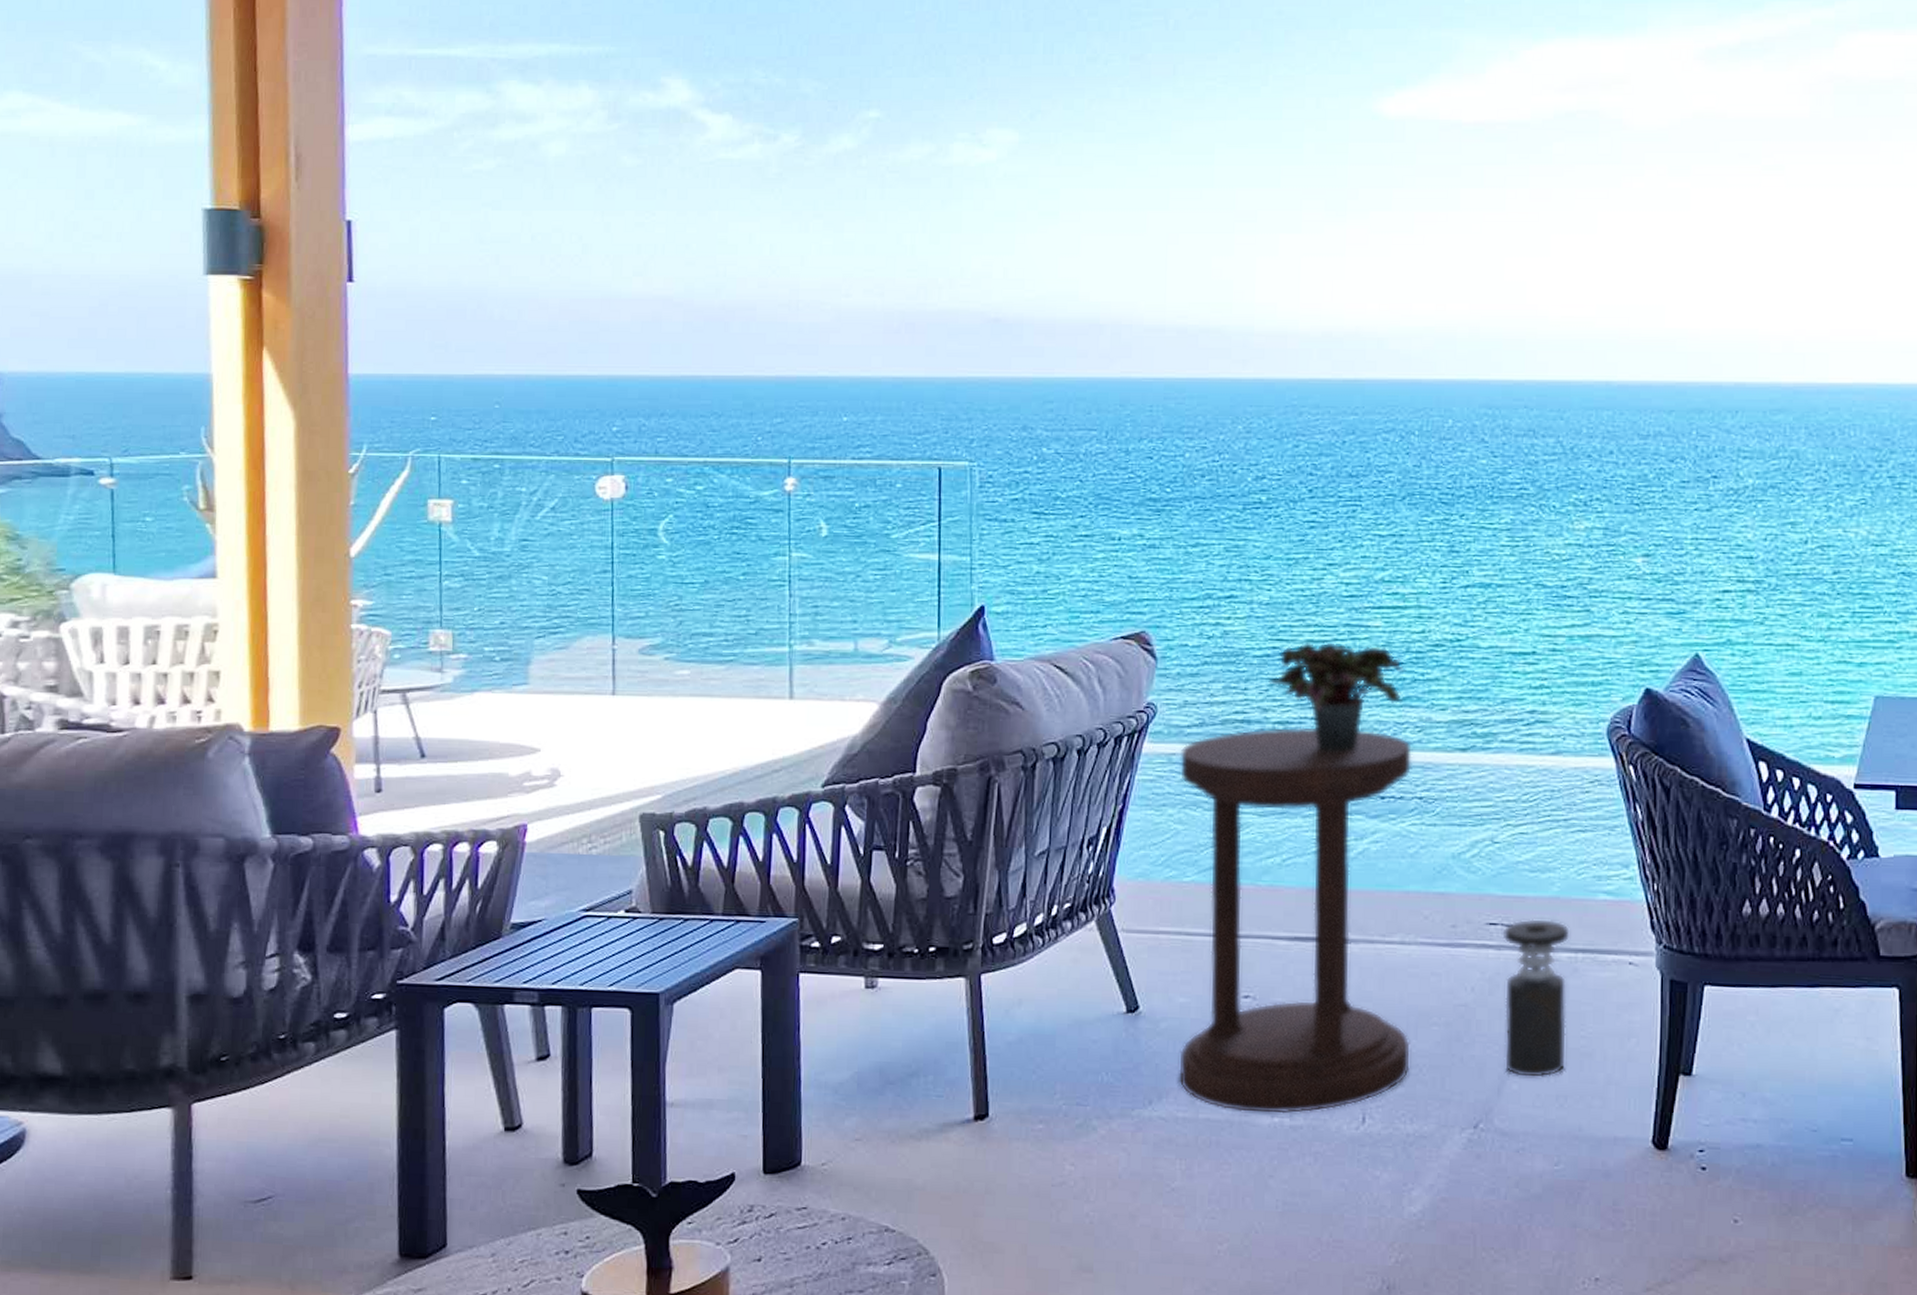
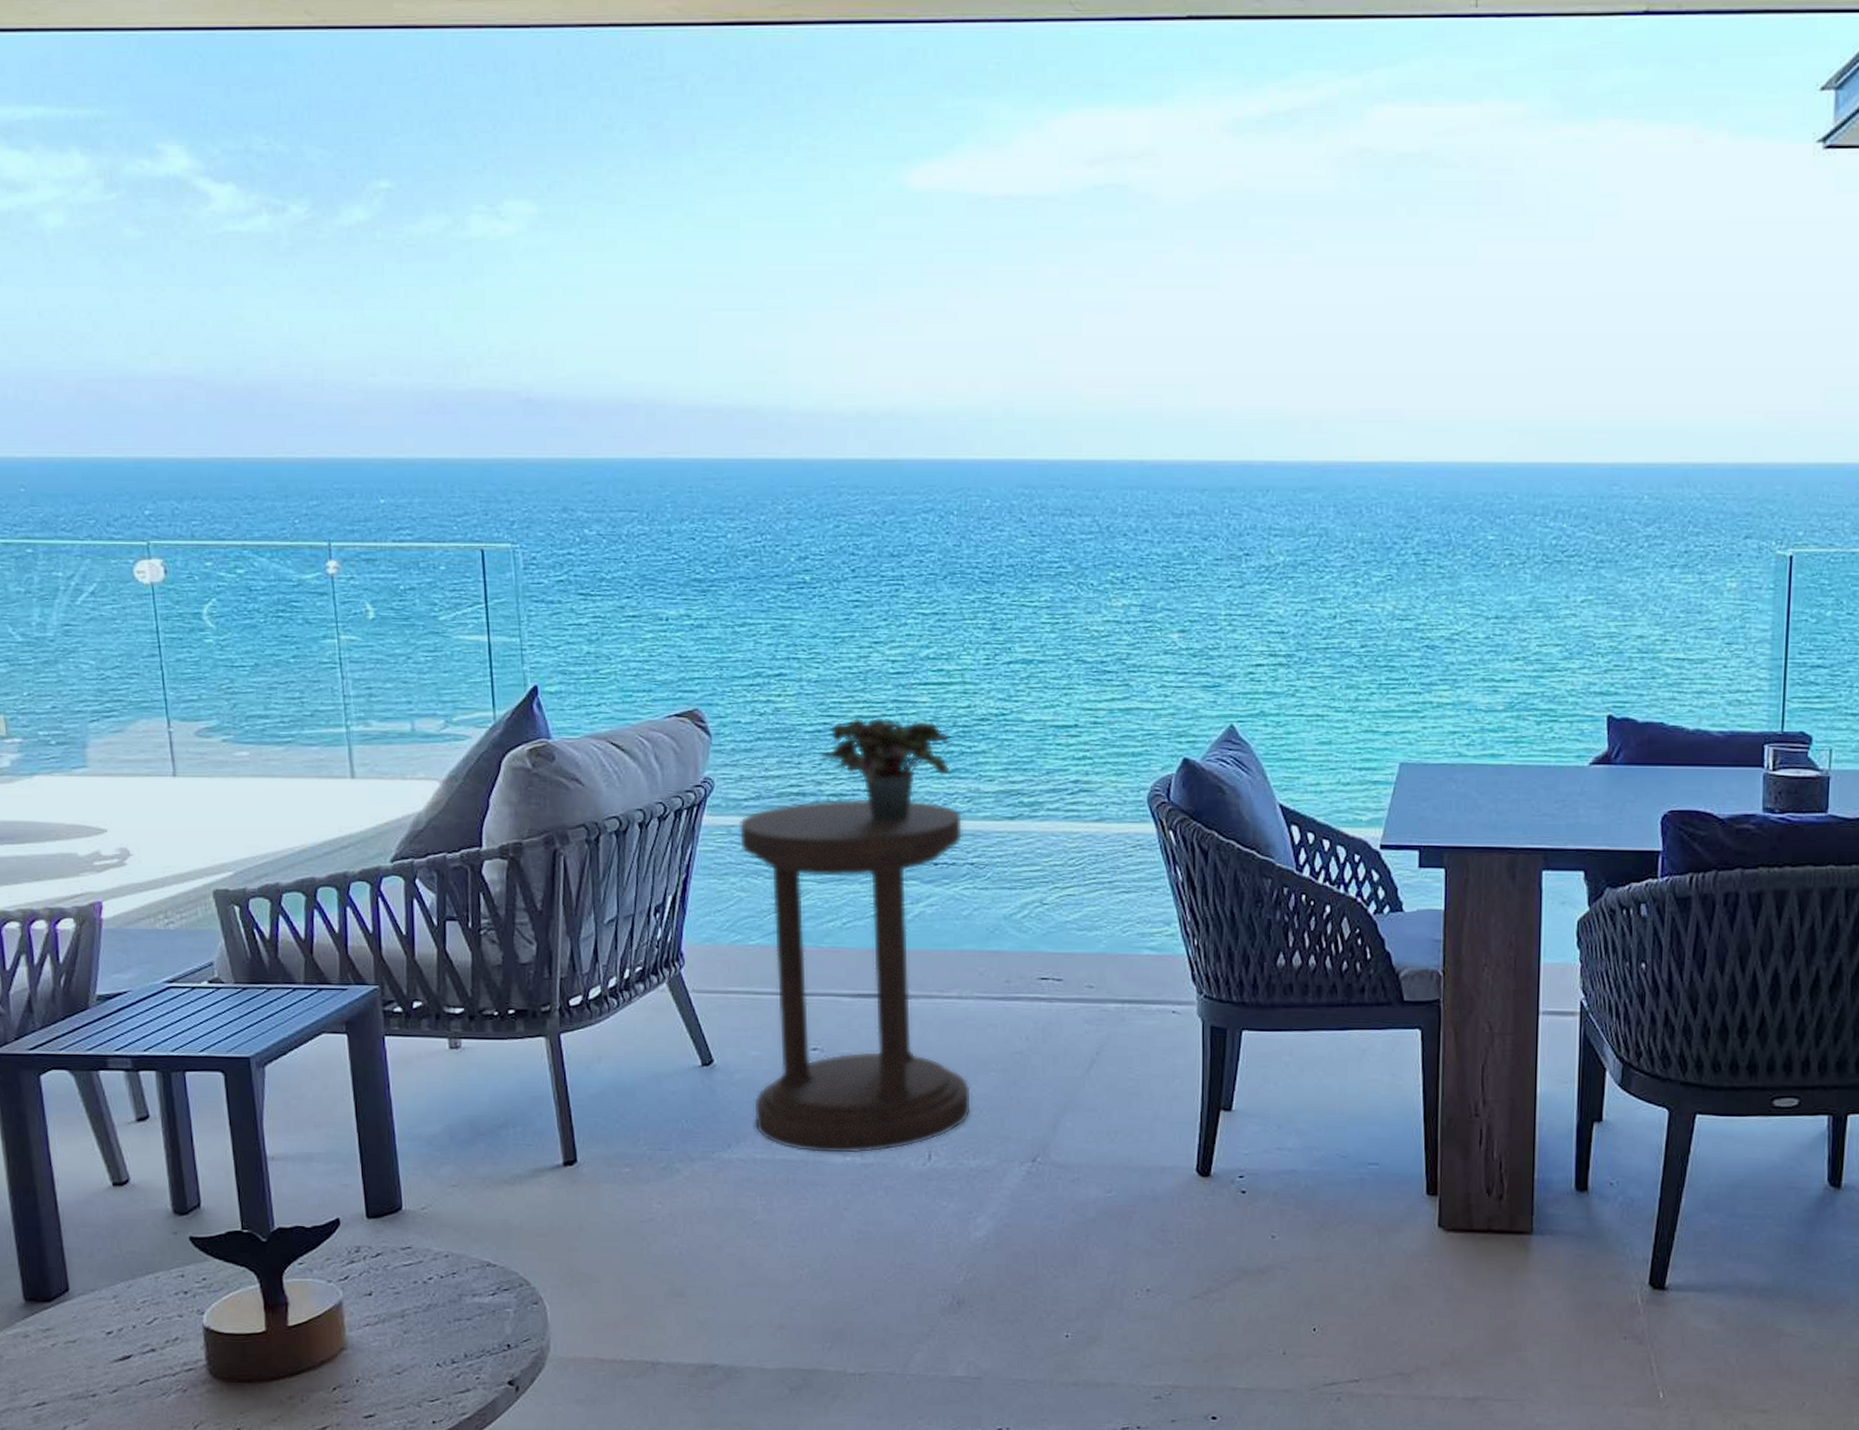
lantern: present [1502,919,1571,1079] -> none [1053,973,1118,1117]

